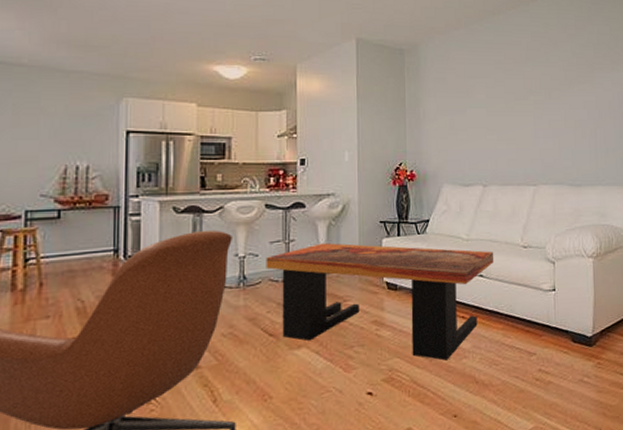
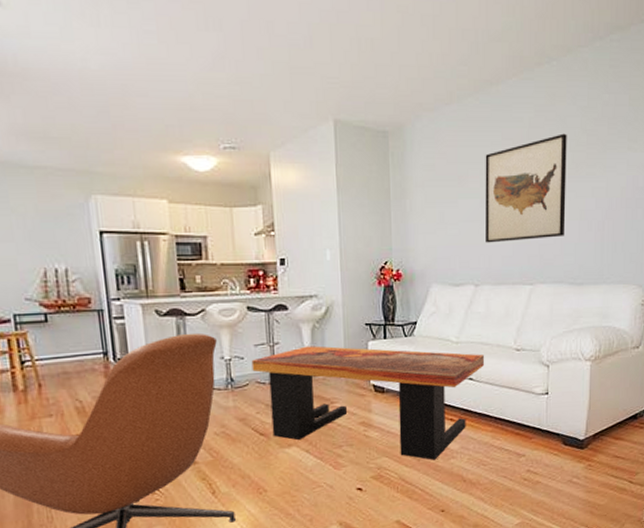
wall art: none [490,55,563,148] -> present [485,133,567,243]

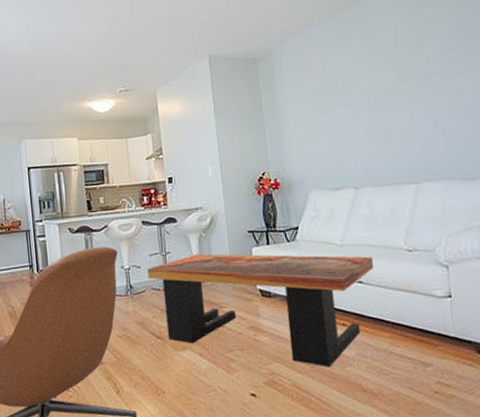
wall art: present [485,133,567,243] -> none [352,34,448,147]

